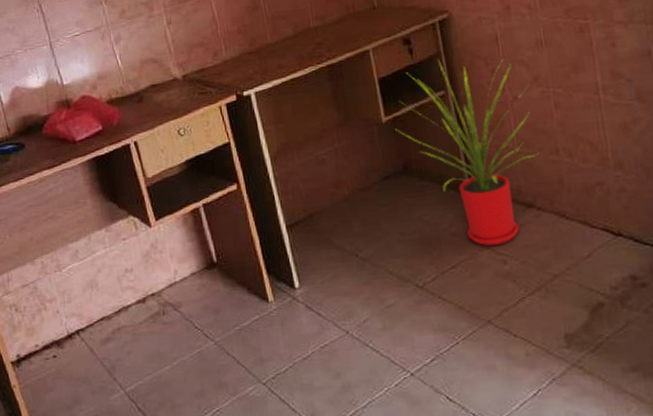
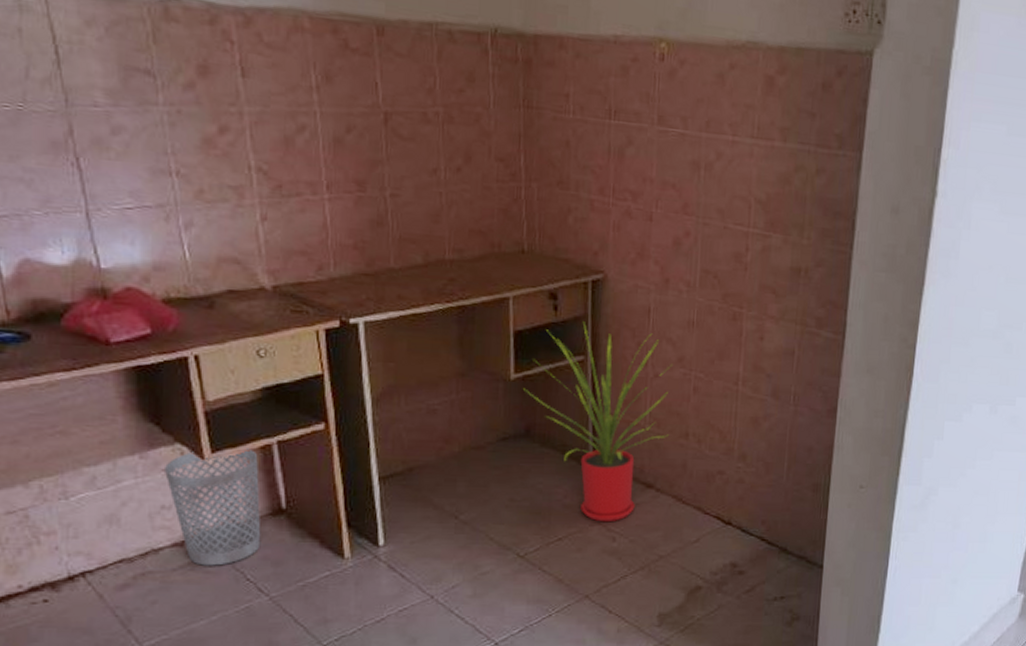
wastebasket: none [124,213,202,318] -> present [165,448,261,566]

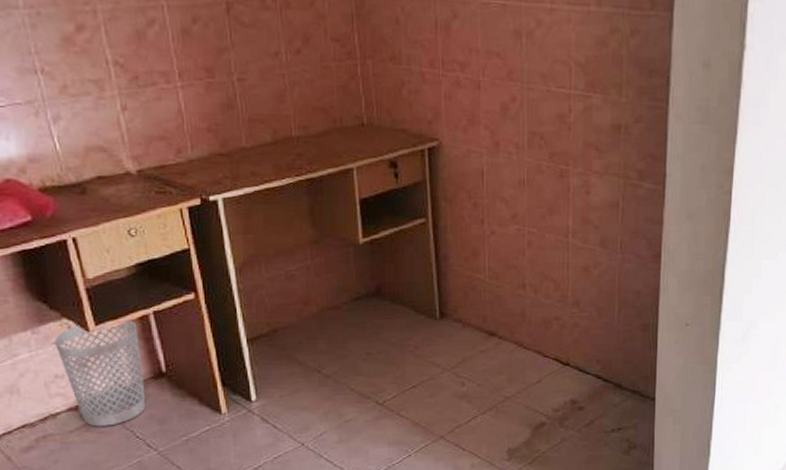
house plant: present [523,321,671,522] -> none [372,186,507,369]

